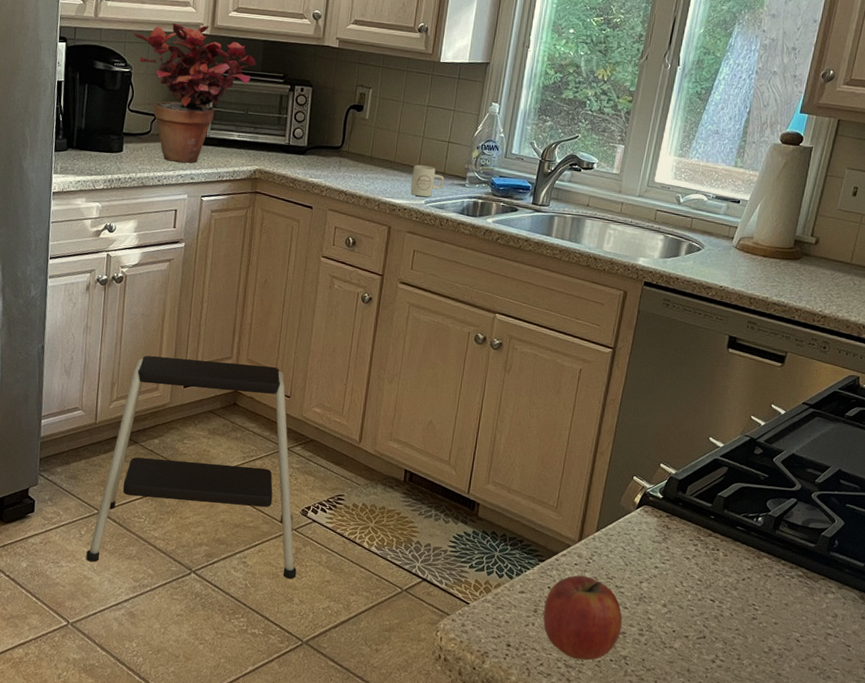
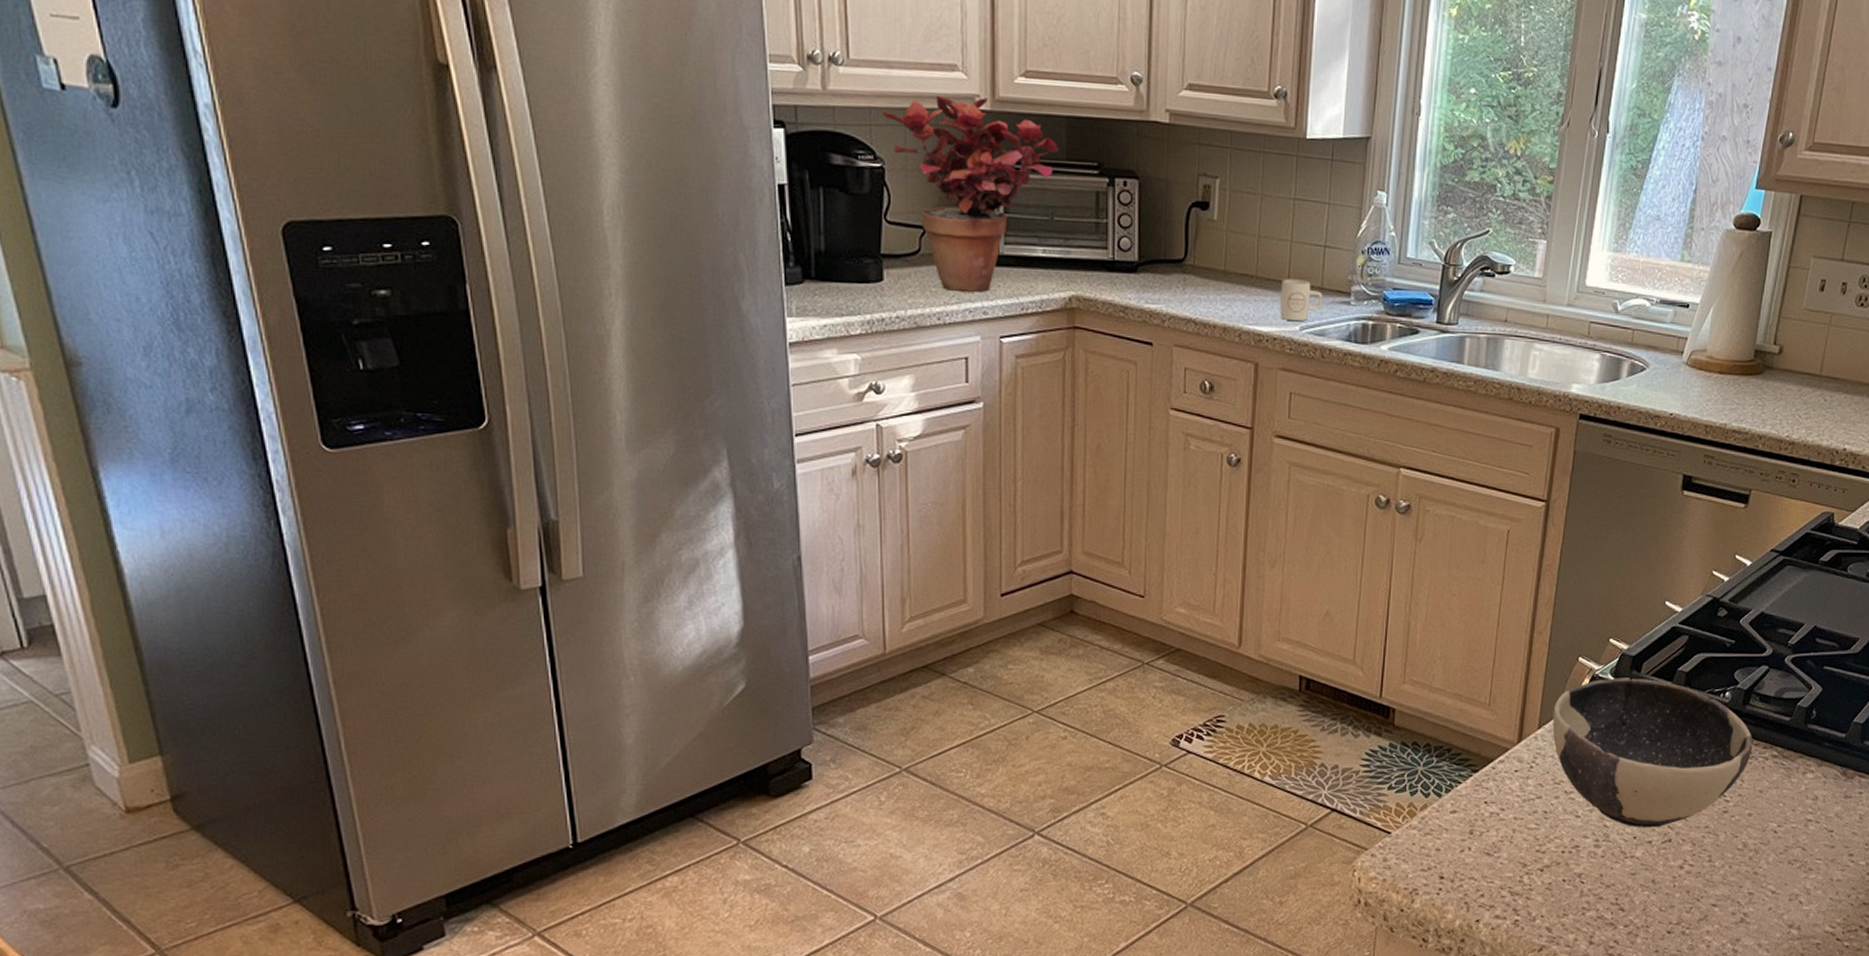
step stool: present [86,355,297,580] -> none [891,557,1172,836]
fruit: present [543,575,623,661] -> none [1480,784,1575,885]
bowl: none [608,496,781,625] -> present [1552,678,1753,828]

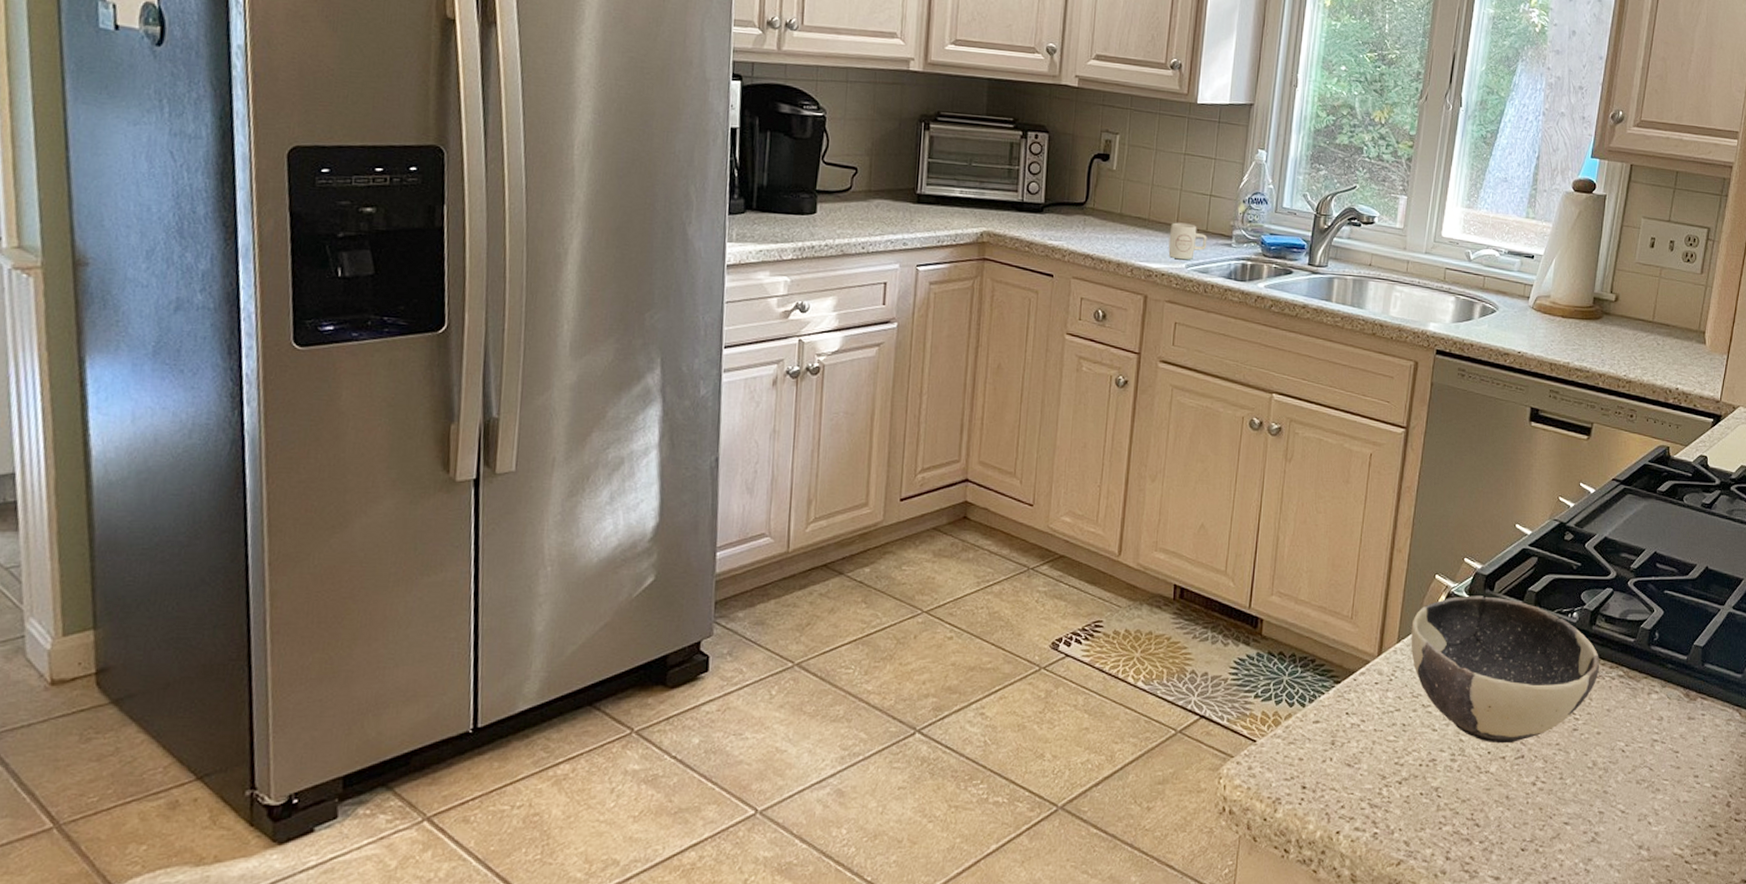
potted plant: present [881,94,1059,292] -> none [827,57,980,226]

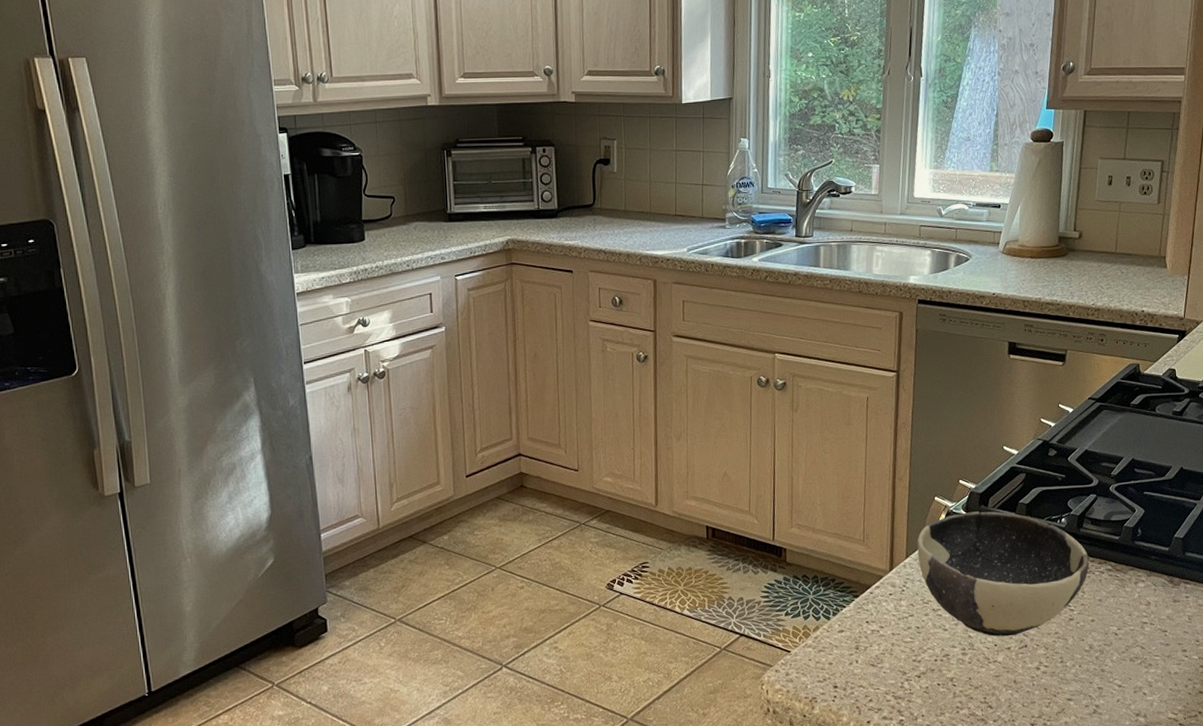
mug: present [1168,222,1207,260] -> none [669,212,704,245]

